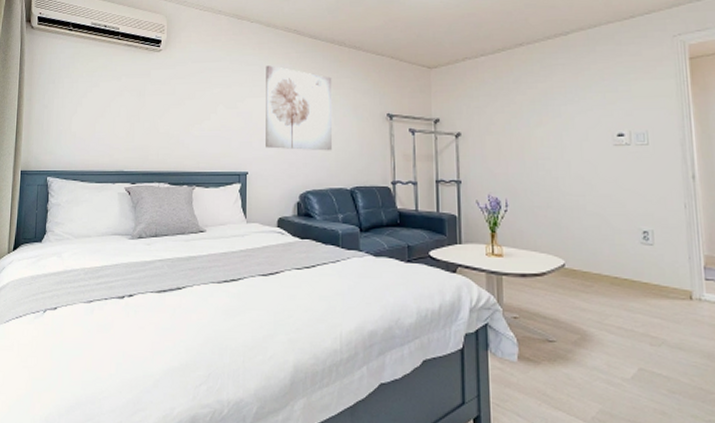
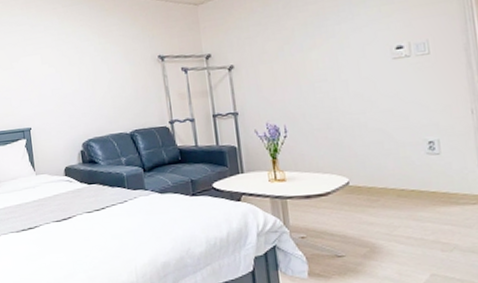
wall art: present [266,65,333,151] -> none [35,22,108,103]

